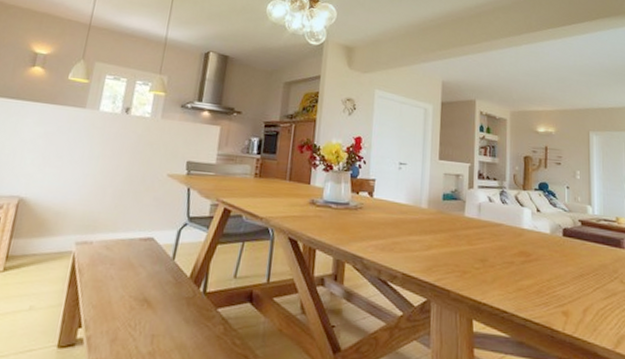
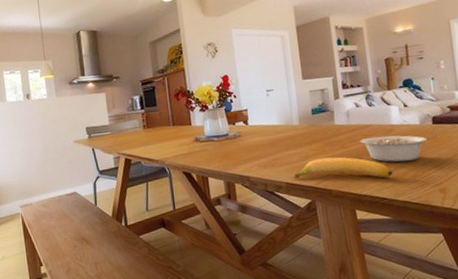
banana: none [412,251,517,288] -> present [294,157,393,178]
legume: none [488,237,566,274] -> present [360,135,437,162]

